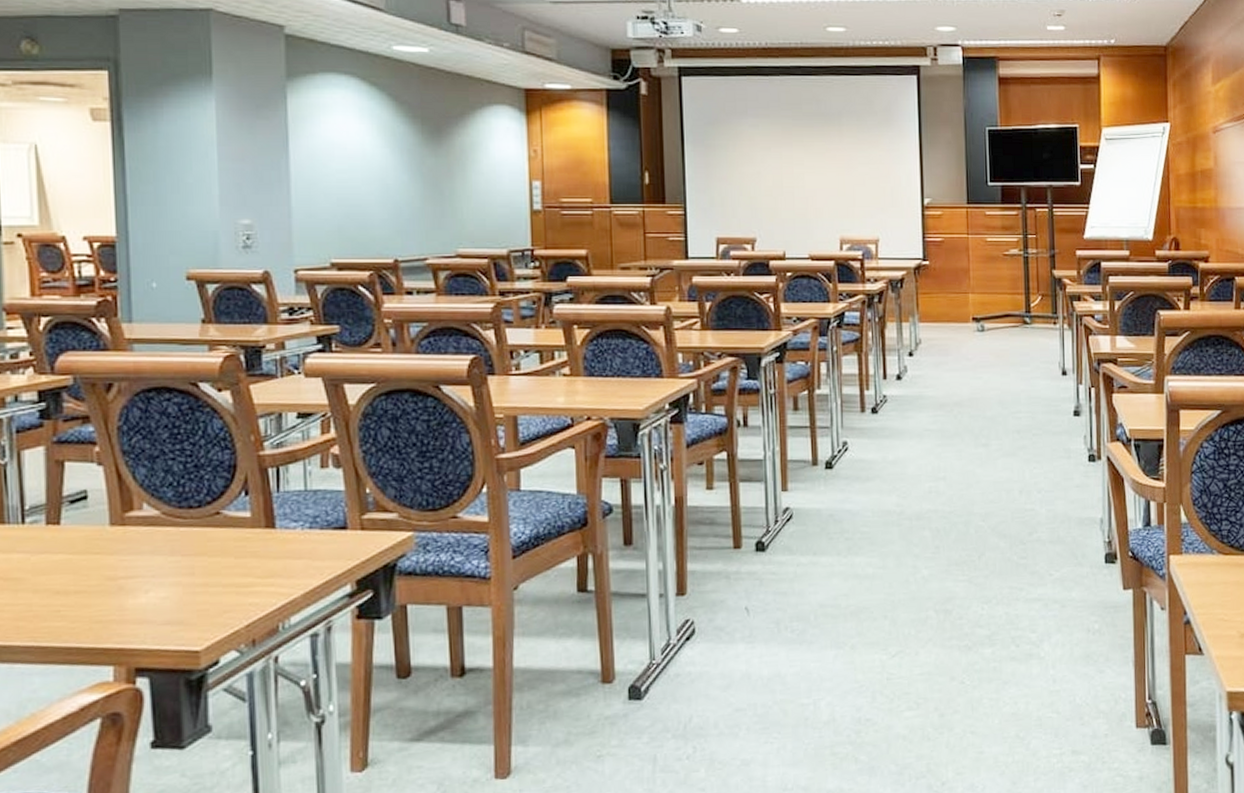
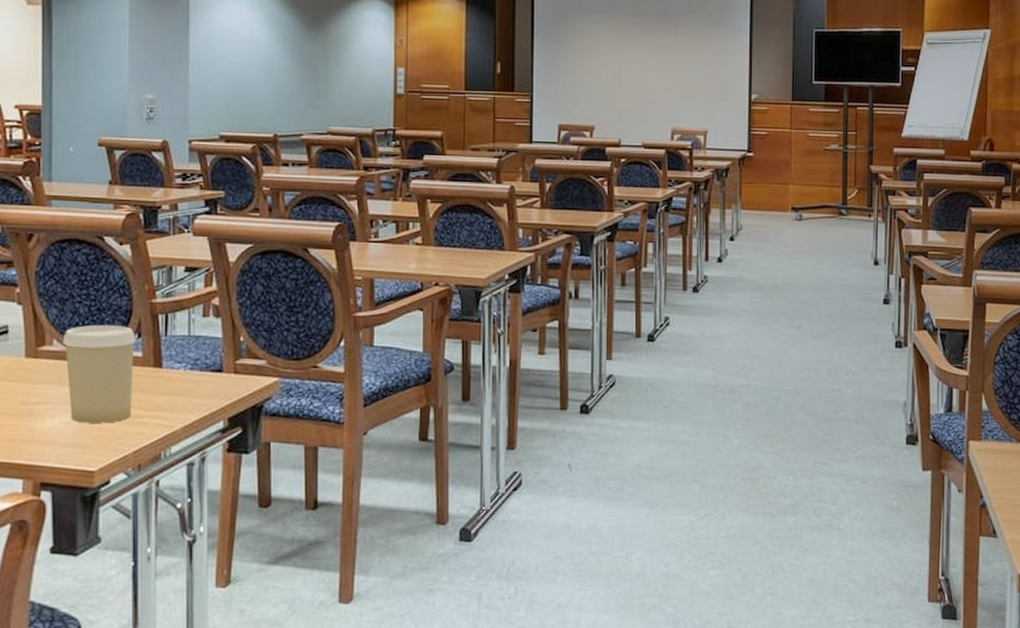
cup: none [154,482,243,597] -> present [62,324,137,423]

